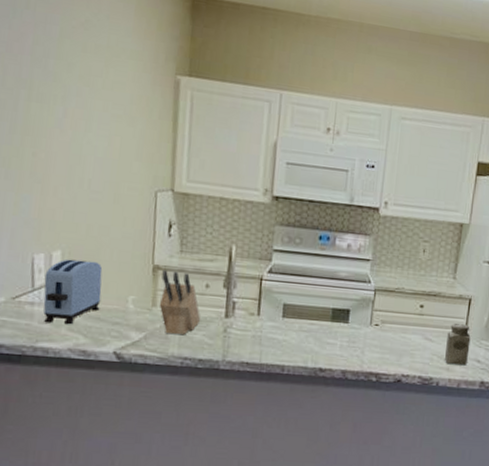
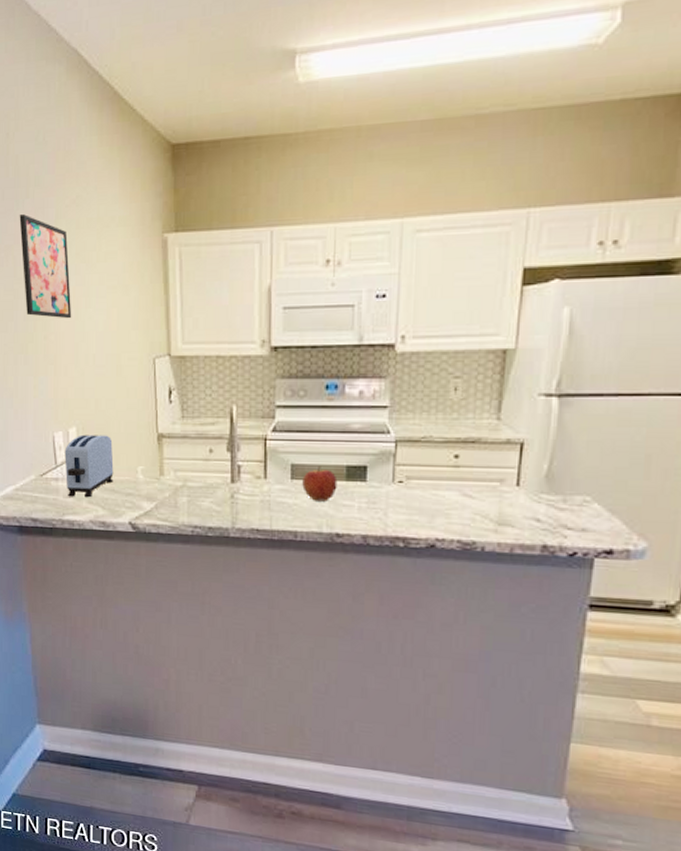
wall art: none [13,24,71,140] -> present [19,214,72,319]
knife block: present [159,269,201,336] -> none [166,437,208,503]
apple: none [292,306,324,339] -> present [302,465,338,502]
salt shaker: present [445,323,471,366] -> none [491,473,525,526]

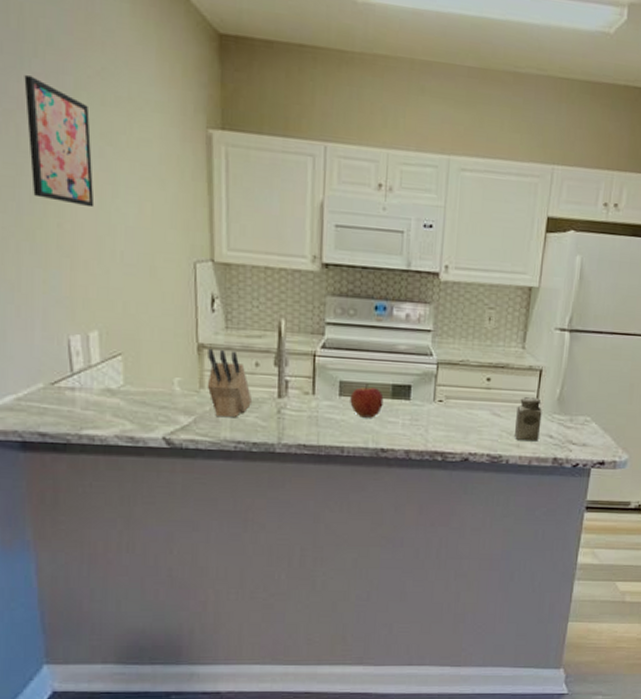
toaster: present [64,434,114,498] -> none [83,340,145,411]
knife block: none [166,437,208,503] -> present [207,348,253,418]
salt shaker: none [491,473,525,526] -> present [515,396,542,442]

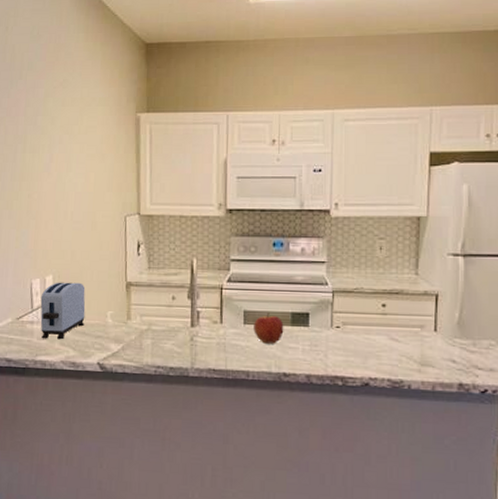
wall art: present [24,75,95,208] -> none [12,92,54,181]
toaster: none [83,340,145,411] -> present [40,282,86,340]
knife block: present [207,348,253,418] -> none [133,285,170,345]
salt shaker: present [515,396,542,442] -> none [415,321,442,367]

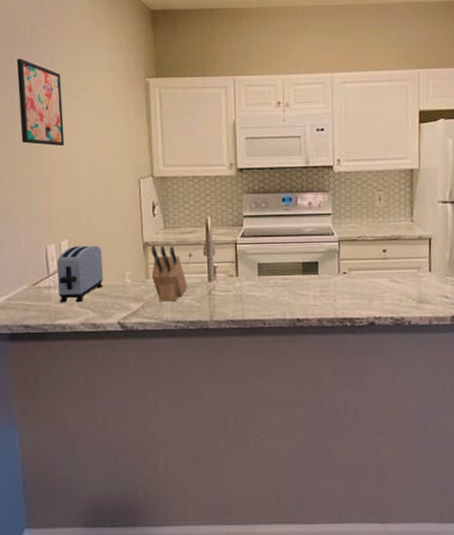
wall art: none [12,92,54,181] -> present [16,59,65,146]
knife block: none [133,285,170,345] -> present [151,245,188,302]
apple: present [254,312,284,344] -> none [268,263,296,293]

